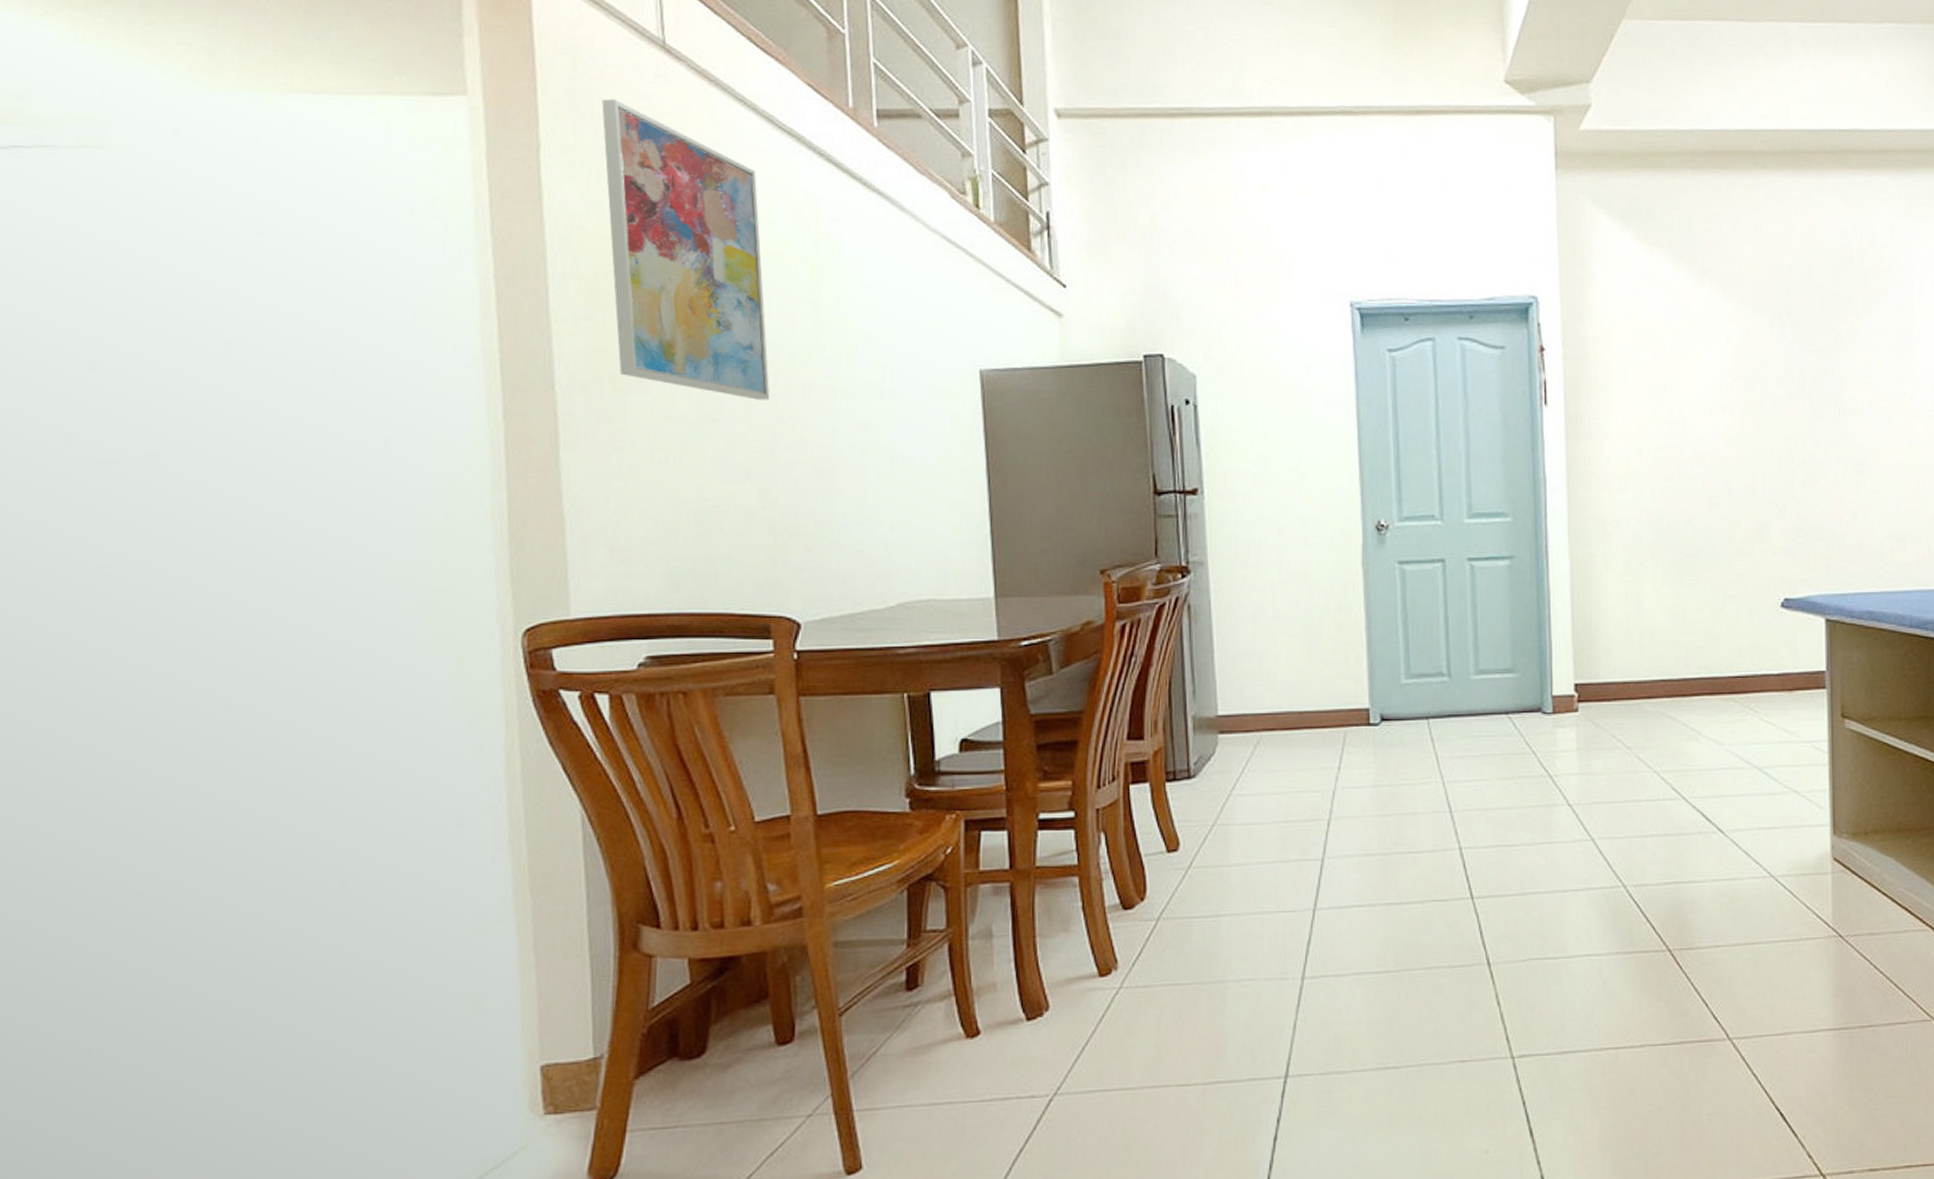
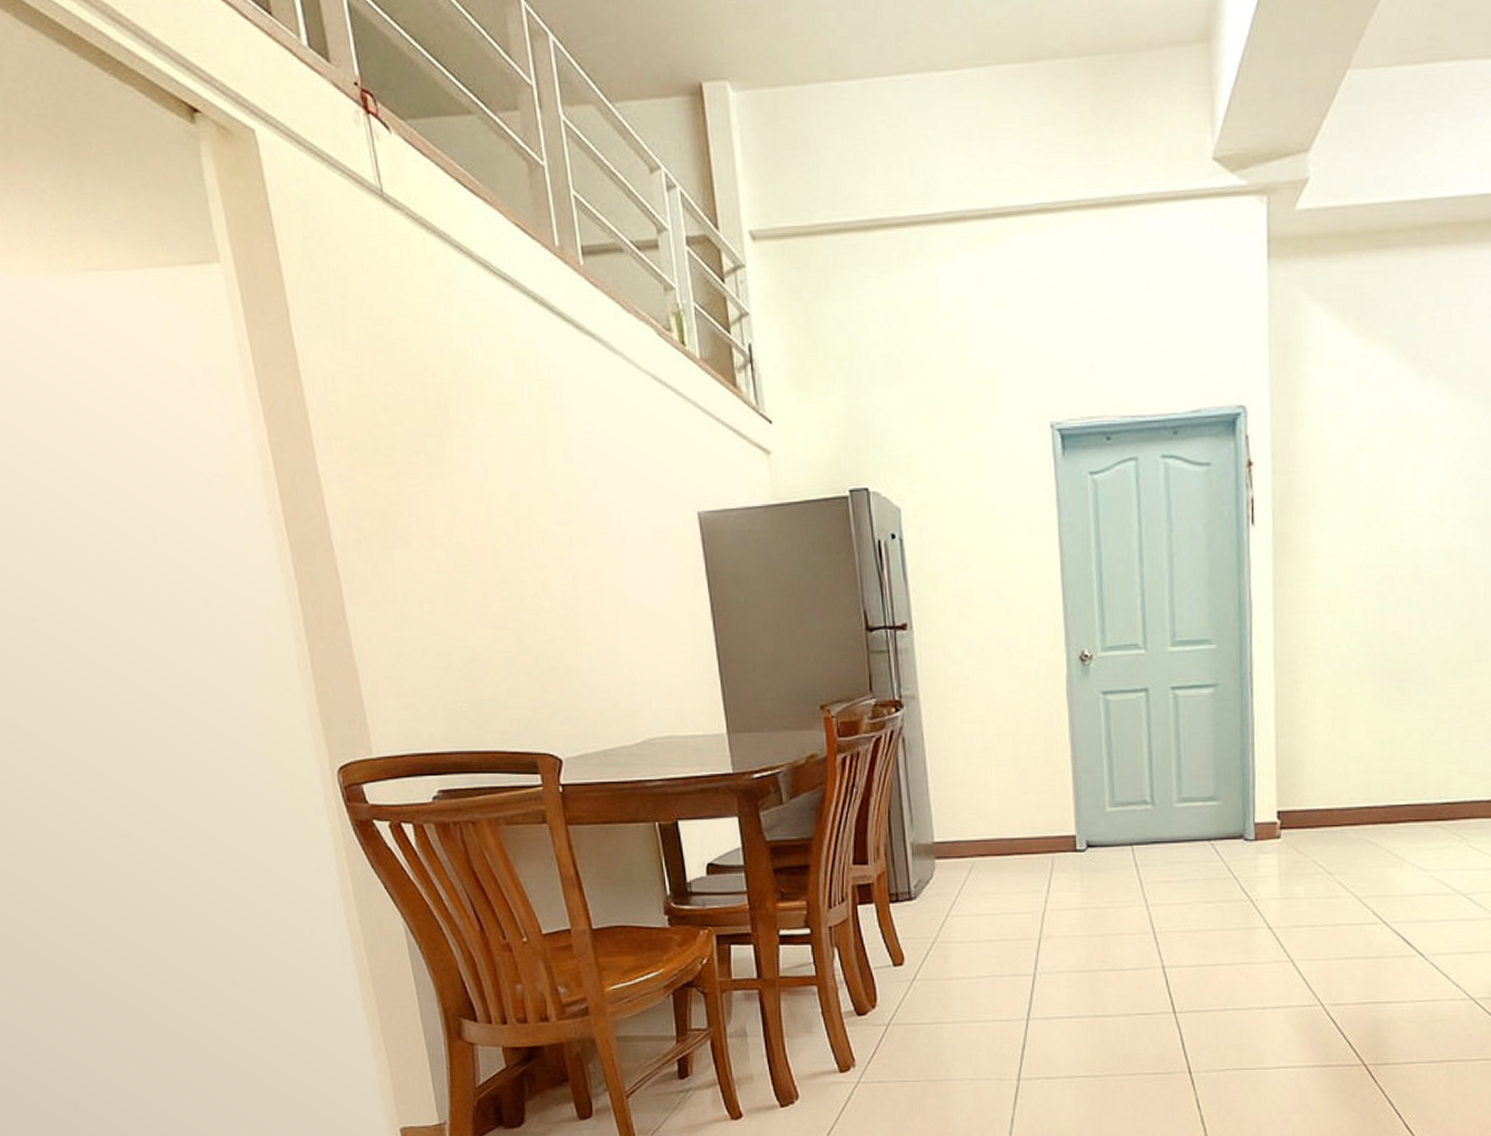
wall art: present [601,99,770,400] -> none [335,255,515,551]

